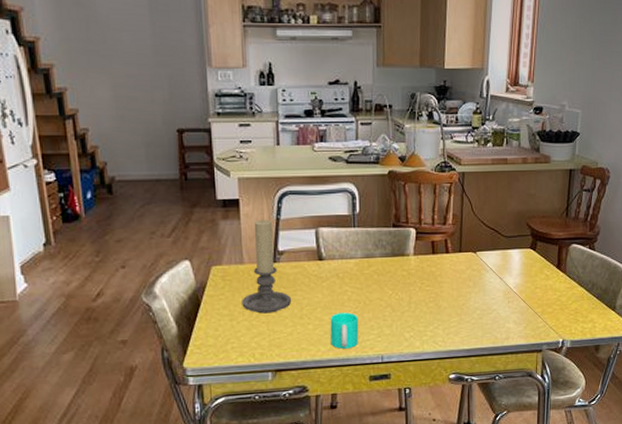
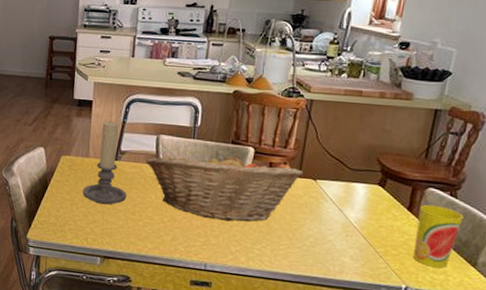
fruit basket: none [307,237,464,308] -> present [145,151,304,222]
cup: present [330,312,359,349] -> none [157,215,187,251]
cup: none [566,259,602,318] -> present [414,204,464,268]

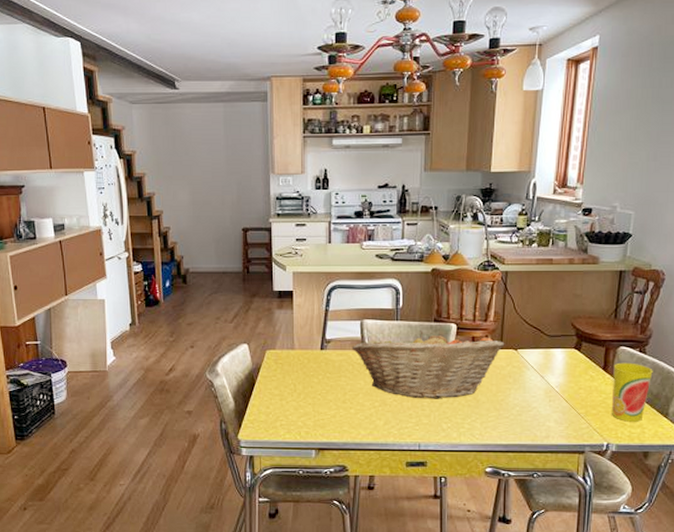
candle holder: present [82,121,127,205] -> none [291,310,336,396]

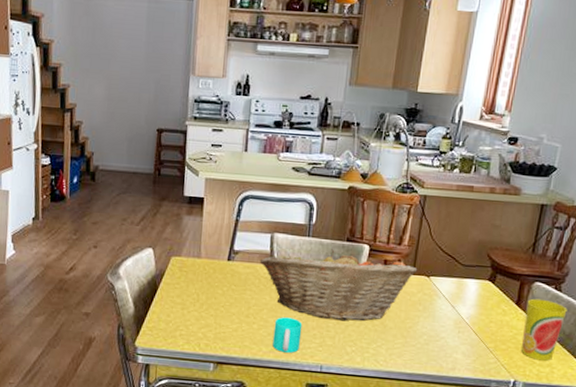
cup: none [371,400,398,434] -> present [272,317,303,353]

